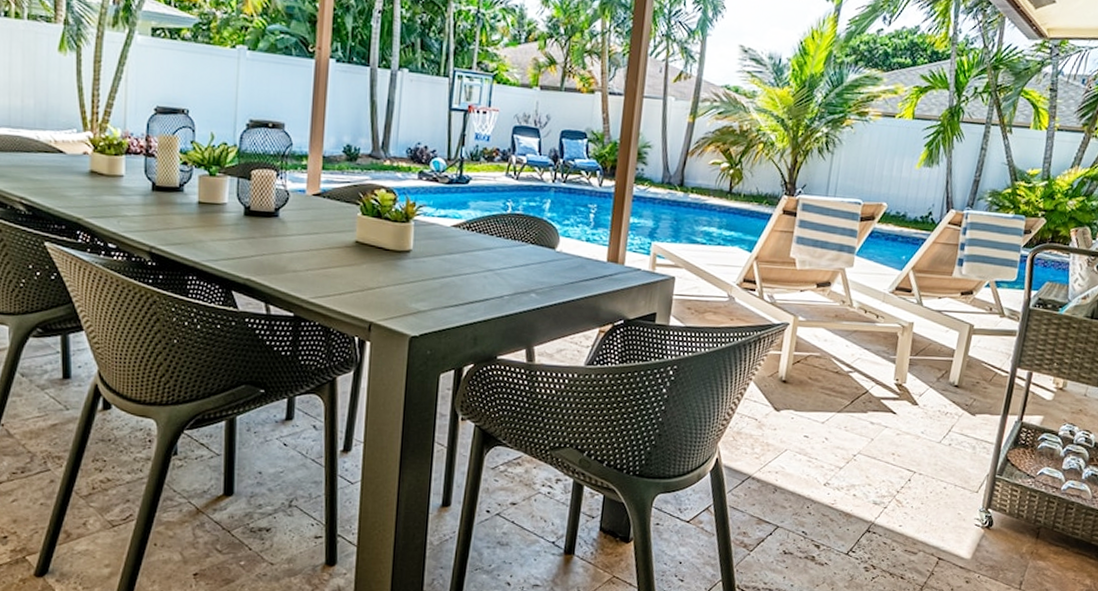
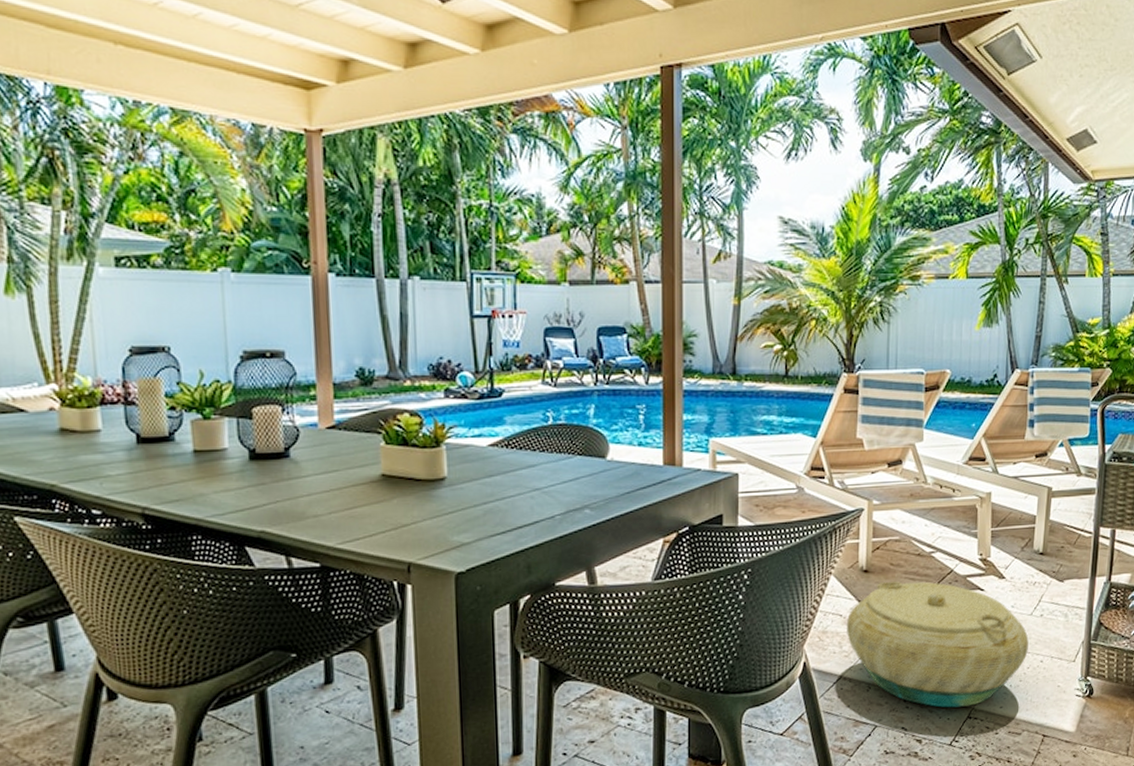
basket: none [760,394,935,521] -> present [847,581,1029,708]

